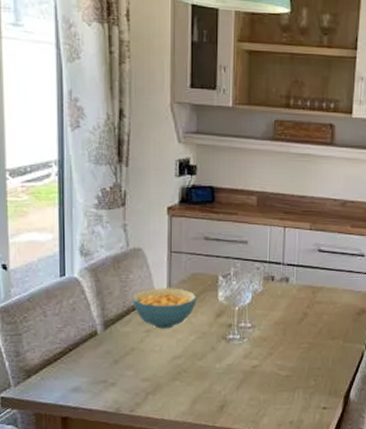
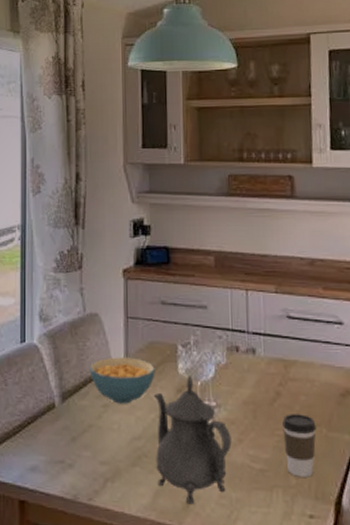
teapot: none [194,302,263,408] -> present [153,376,232,505]
coffee cup: none [307,330,335,379] -> present [283,414,317,477]

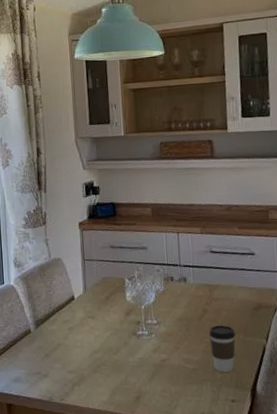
cereal bowl: present [89,357,155,404] -> none [56,290,108,327]
teapot: present [153,376,232,505] -> none [107,302,170,398]

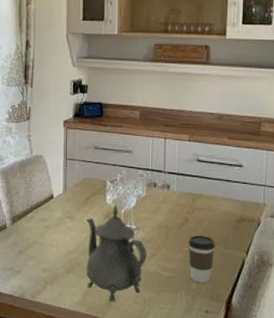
teapot: none [107,302,170,398] -> present [85,205,147,302]

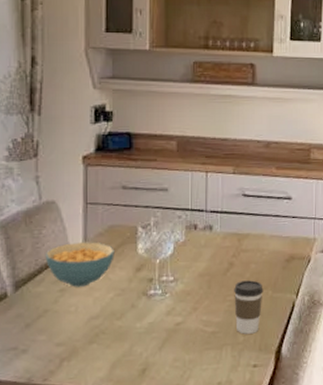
cereal bowl: none [34,190,88,226] -> present [45,242,115,287]
teapot: present [85,205,147,302] -> none [112,255,187,371]

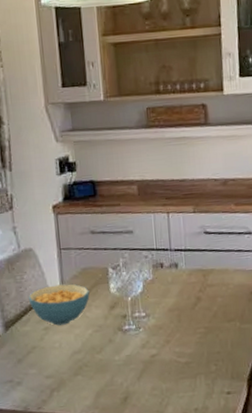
coffee cup: present [234,280,263,334] -> none [203,313,232,364]

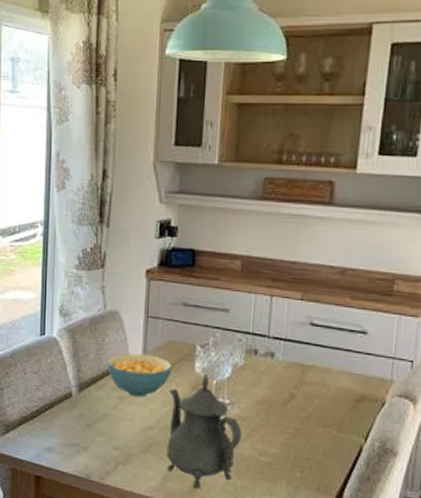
teapot: none [89,293,161,399] -> present [166,375,242,489]

